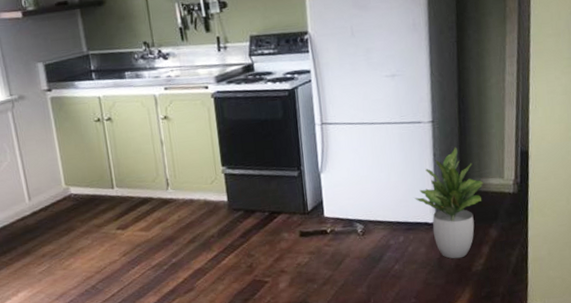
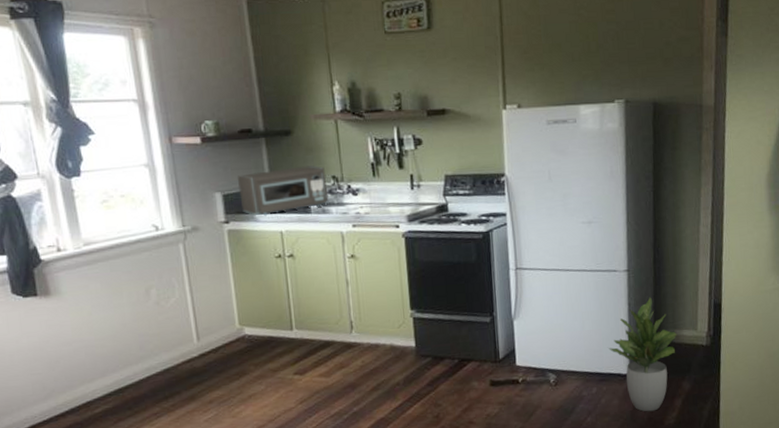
microwave: none [56,33,142,84] -> present [237,165,329,217]

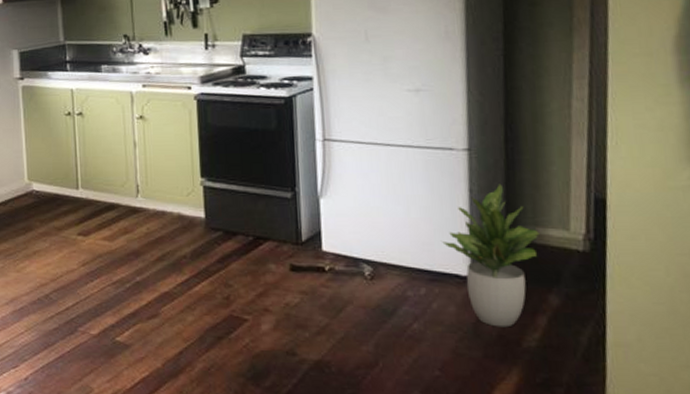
microwave: present [237,165,329,217] -> none [33,24,120,74]

